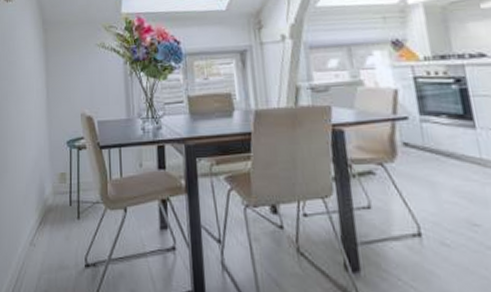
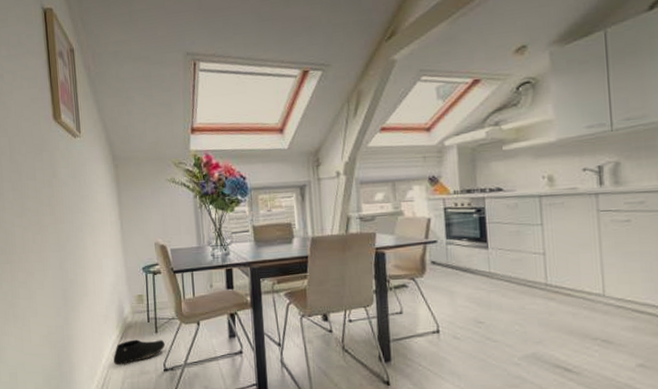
shoe: none [30,226,88,257] -> present [113,339,165,366]

